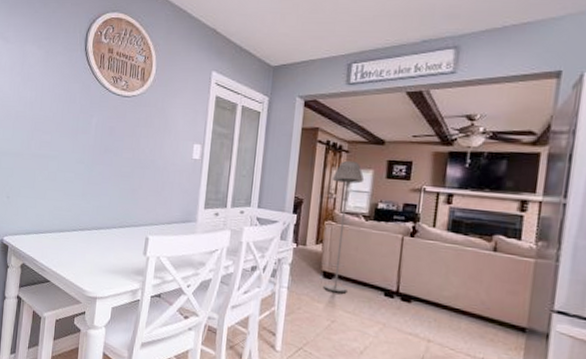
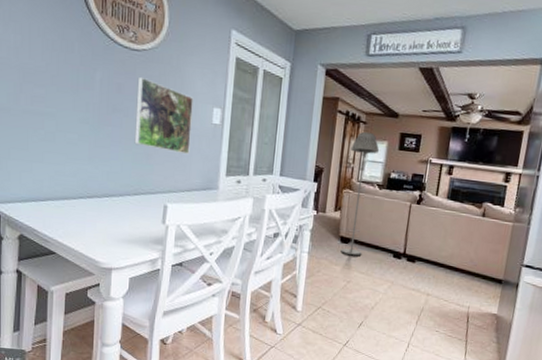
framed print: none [122,119,176,189] -> present [134,76,194,155]

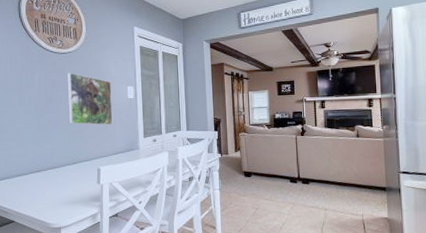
floor lamp: present [340,131,379,255] -> none [239,85,264,186]

